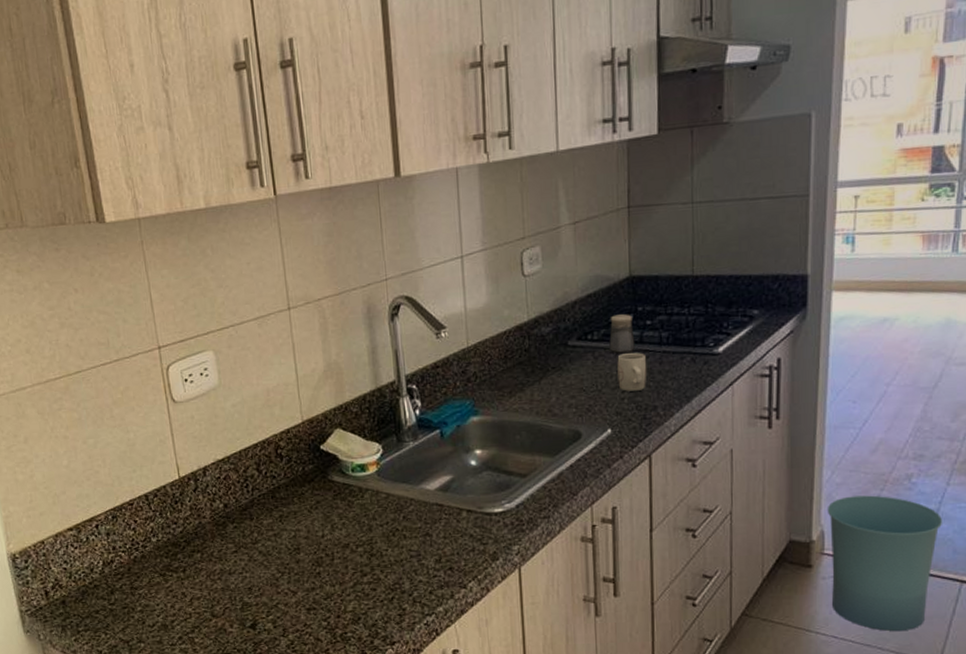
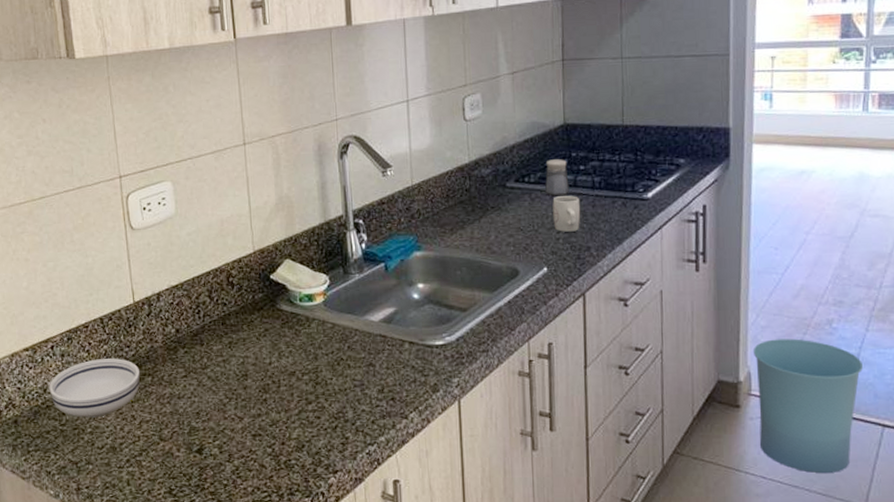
bowl: none [95,535,189,597] -> present [49,358,140,418]

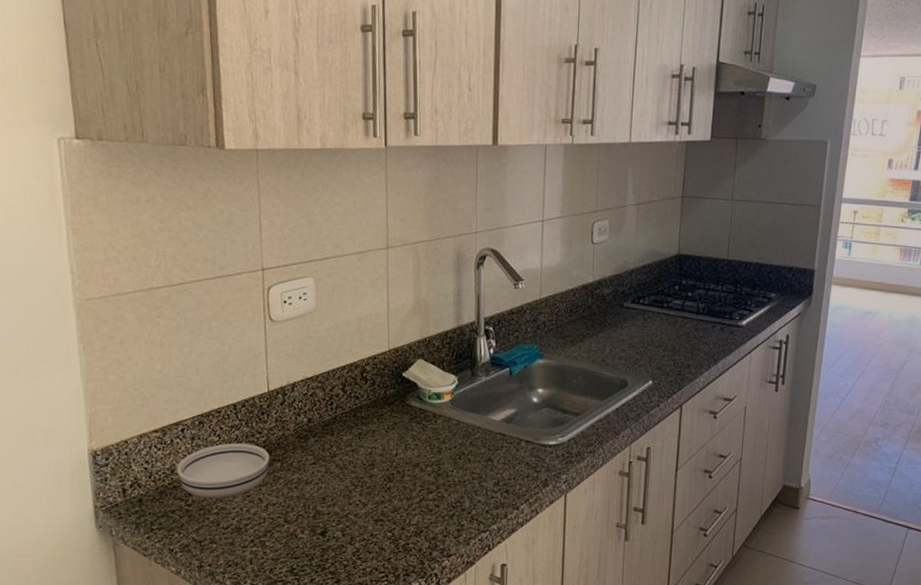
salt shaker: present [544,159,569,197] -> none [656,285,678,319]
mug: present [552,196,581,232] -> none [661,318,686,351]
waste bin: present [752,338,863,473] -> none [812,452,898,565]

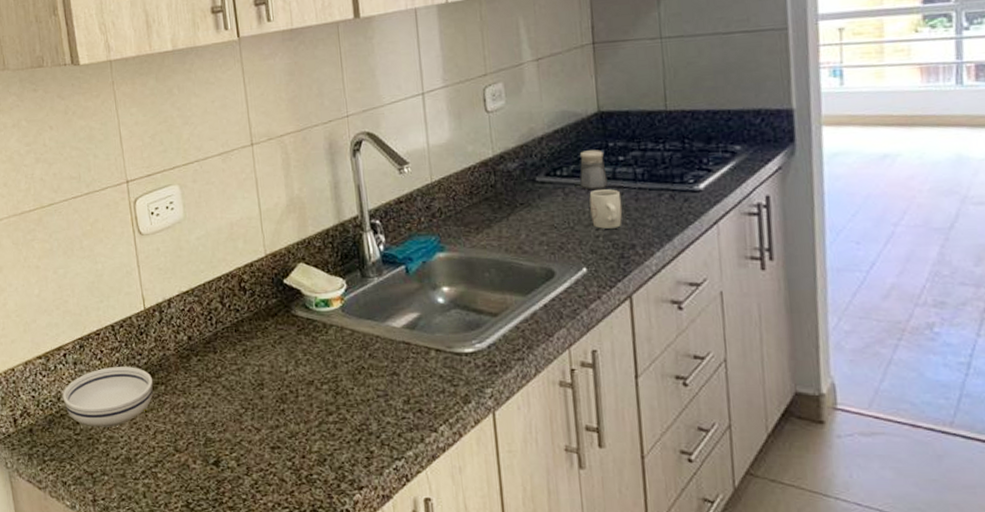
salt shaker: none [656,285,678,319] -> present [579,150,608,191]
mug: none [661,318,686,351] -> present [589,189,623,229]

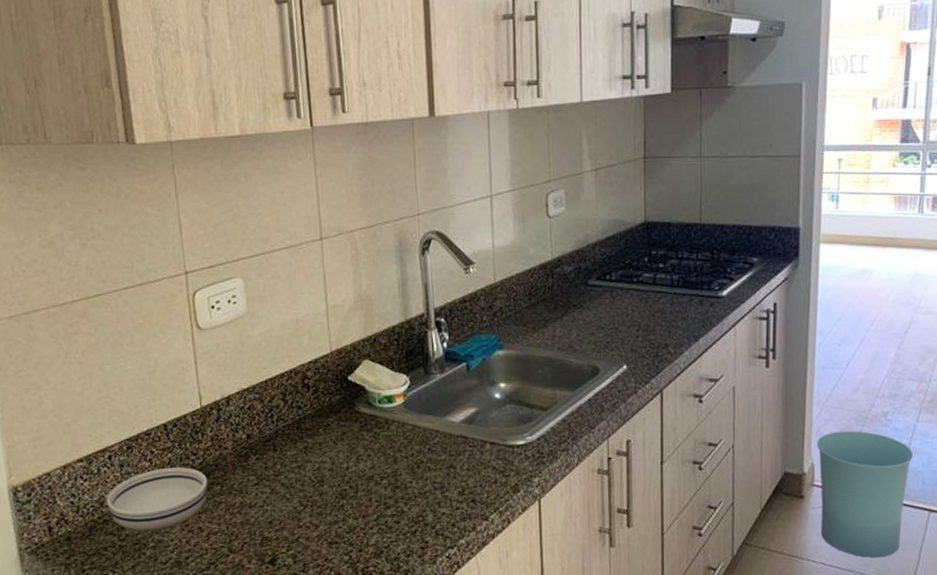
salt shaker: present [579,150,608,191] -> none [625,257,649,294]
mug: present [589,189,623,229] -> none [633,294,660,330]
waste bin: none [836,345,976,500] -> present [816,430,913,557]

